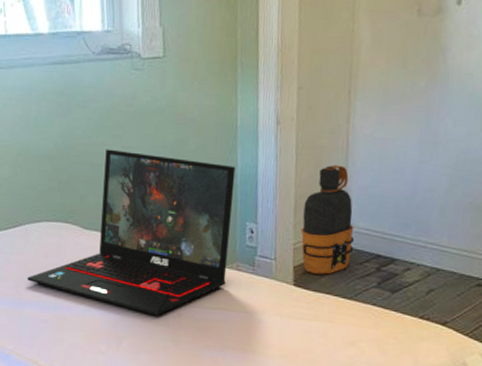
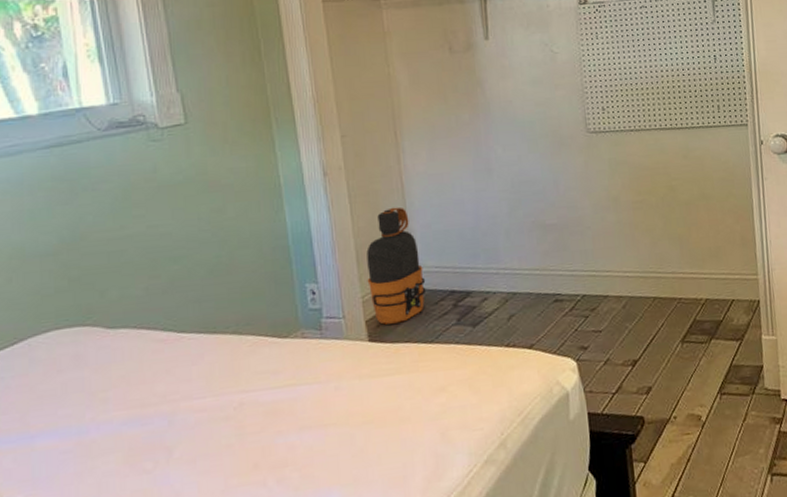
laptop: present [27,149,236,316] -> none [37,226,291,412]

